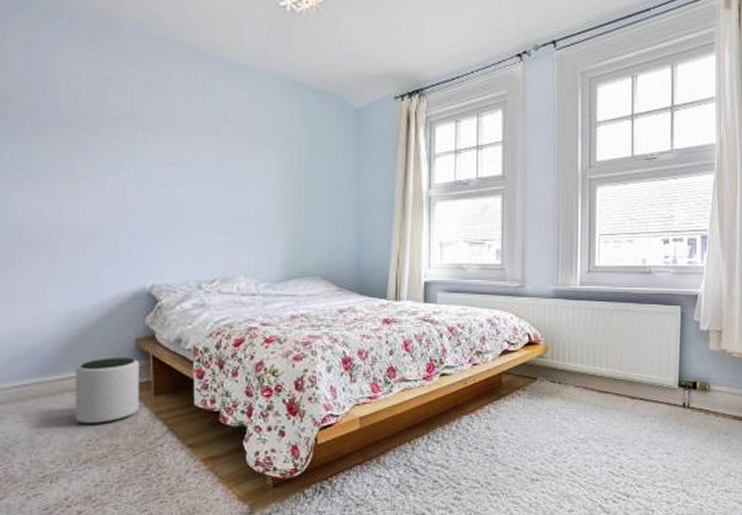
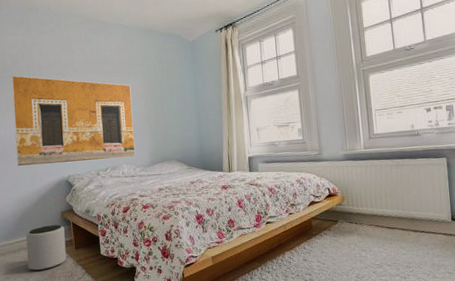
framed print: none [67,123,261,267] -> present [11,75,136,166]

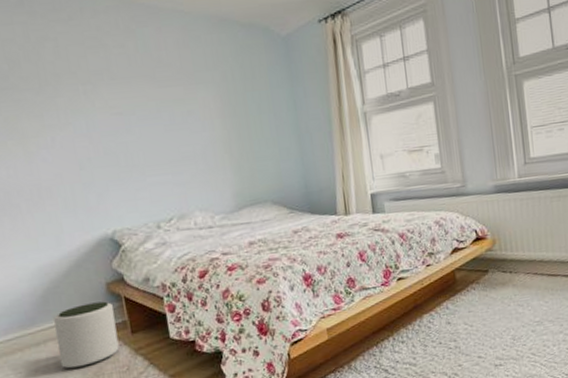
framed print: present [11,75,136,166] -> none [10,86,213,221]

